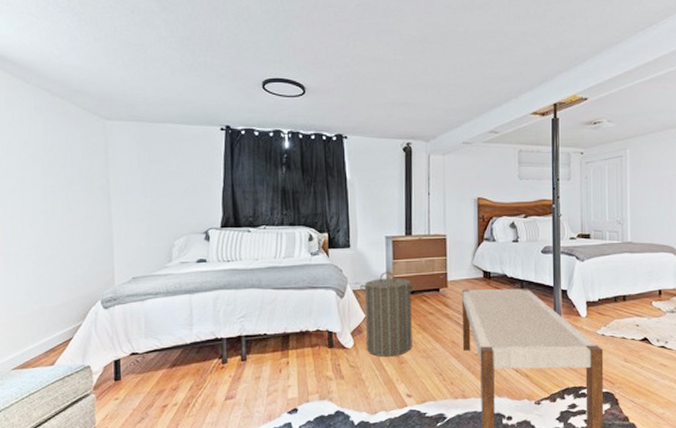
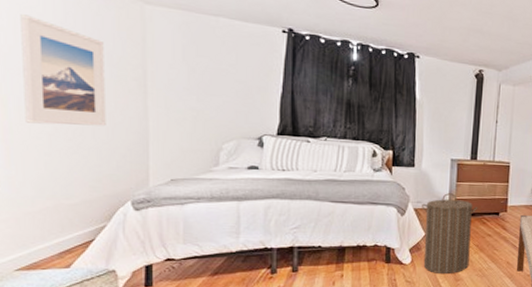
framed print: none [12,143,79,236] -> present [20,14,106,126]

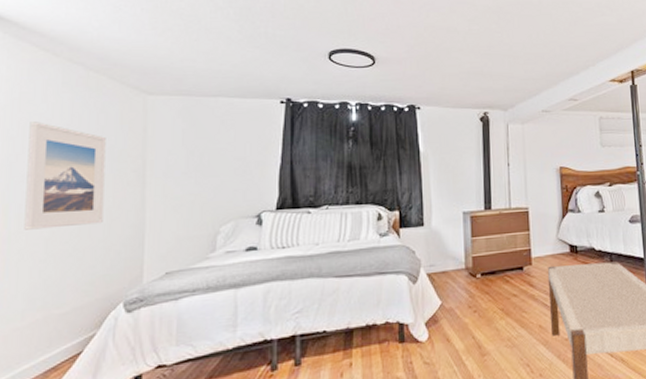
laundry hamper: present [422,193,478,275] -> none [435,251,499,350]

